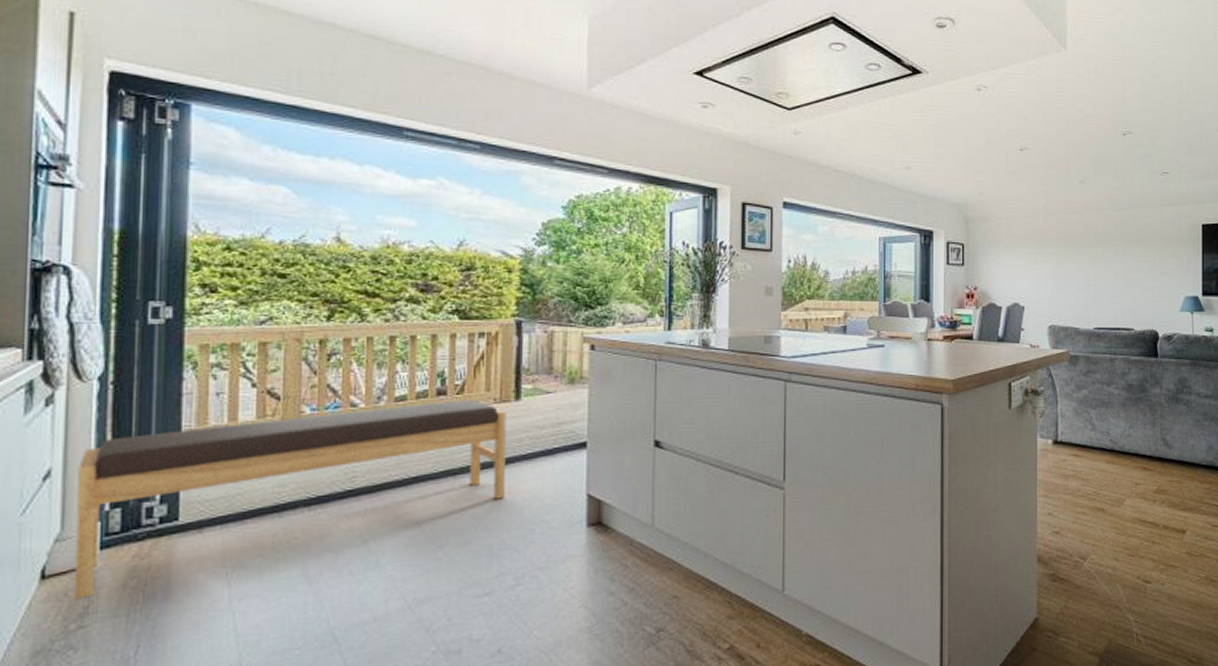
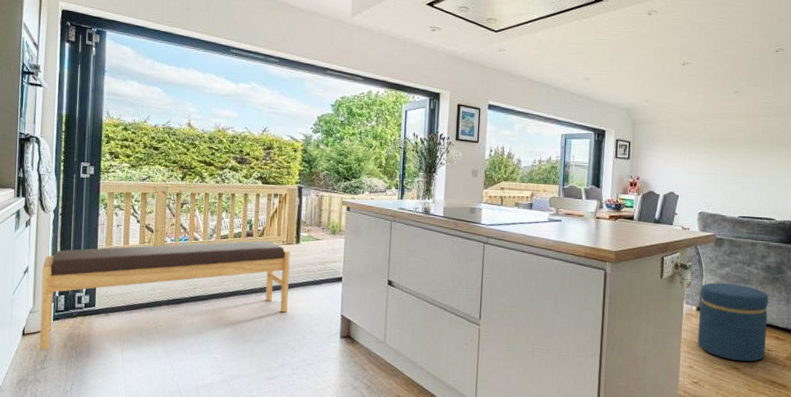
ottoman: none [1056,408,1132,501] -> present [698,282,769,362]

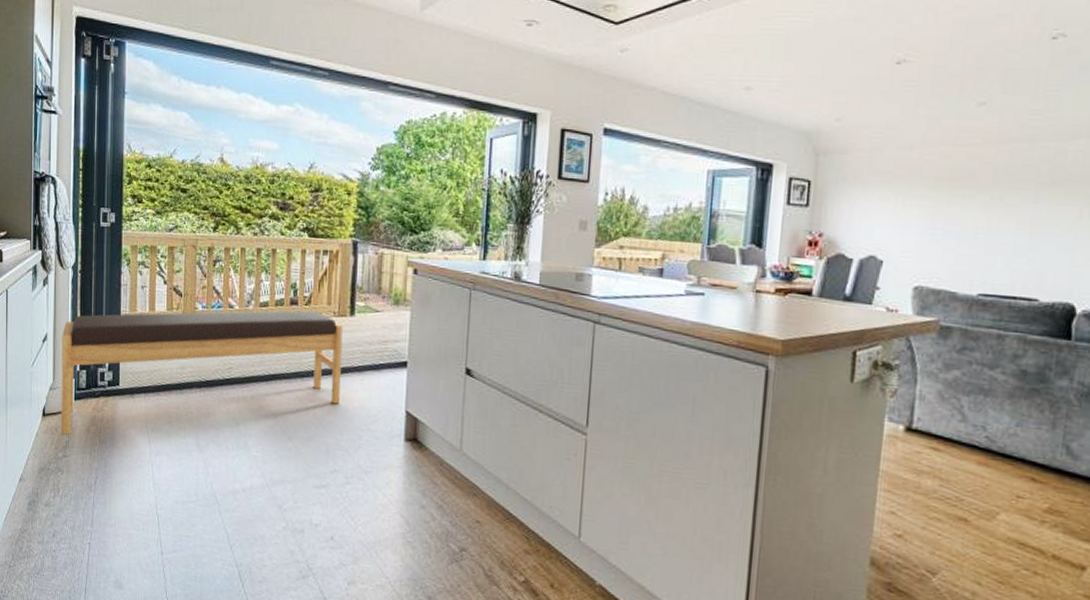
ottoman: present [698,282,769,362] -> none [904,391,1022,512]

